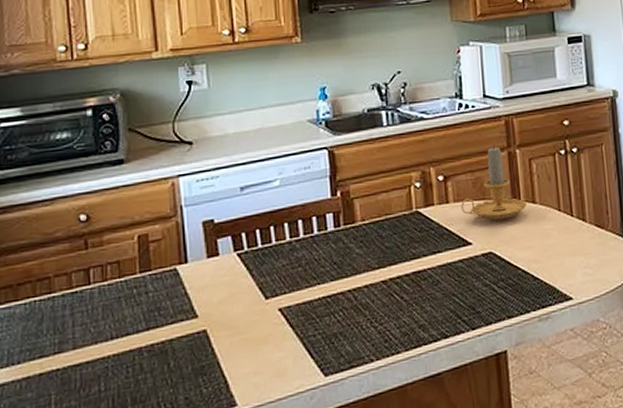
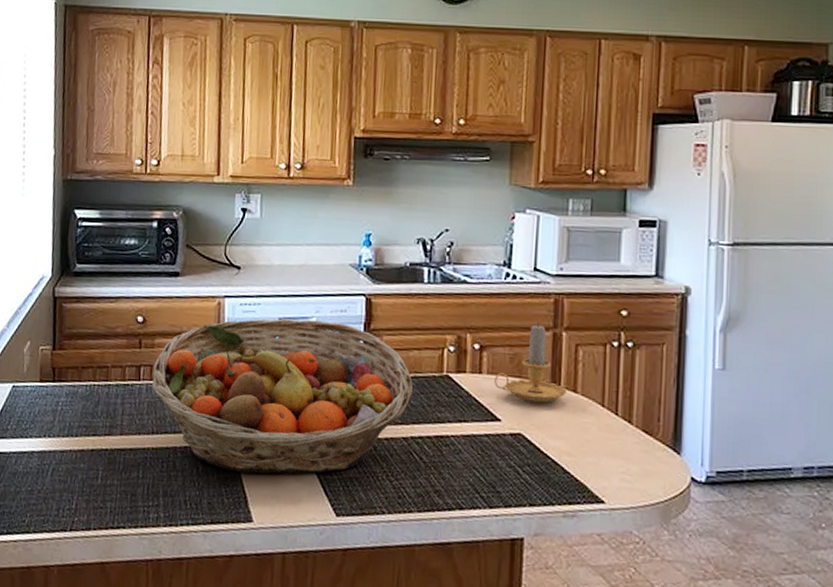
fruit basket: none [105,180,386,358] -> present [152,318,414,474]

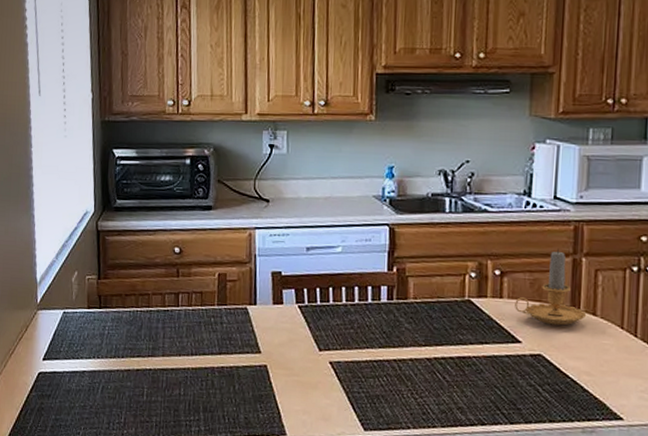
fruit basket: present [152,318,414,474] -> none [190,248,436,392]

